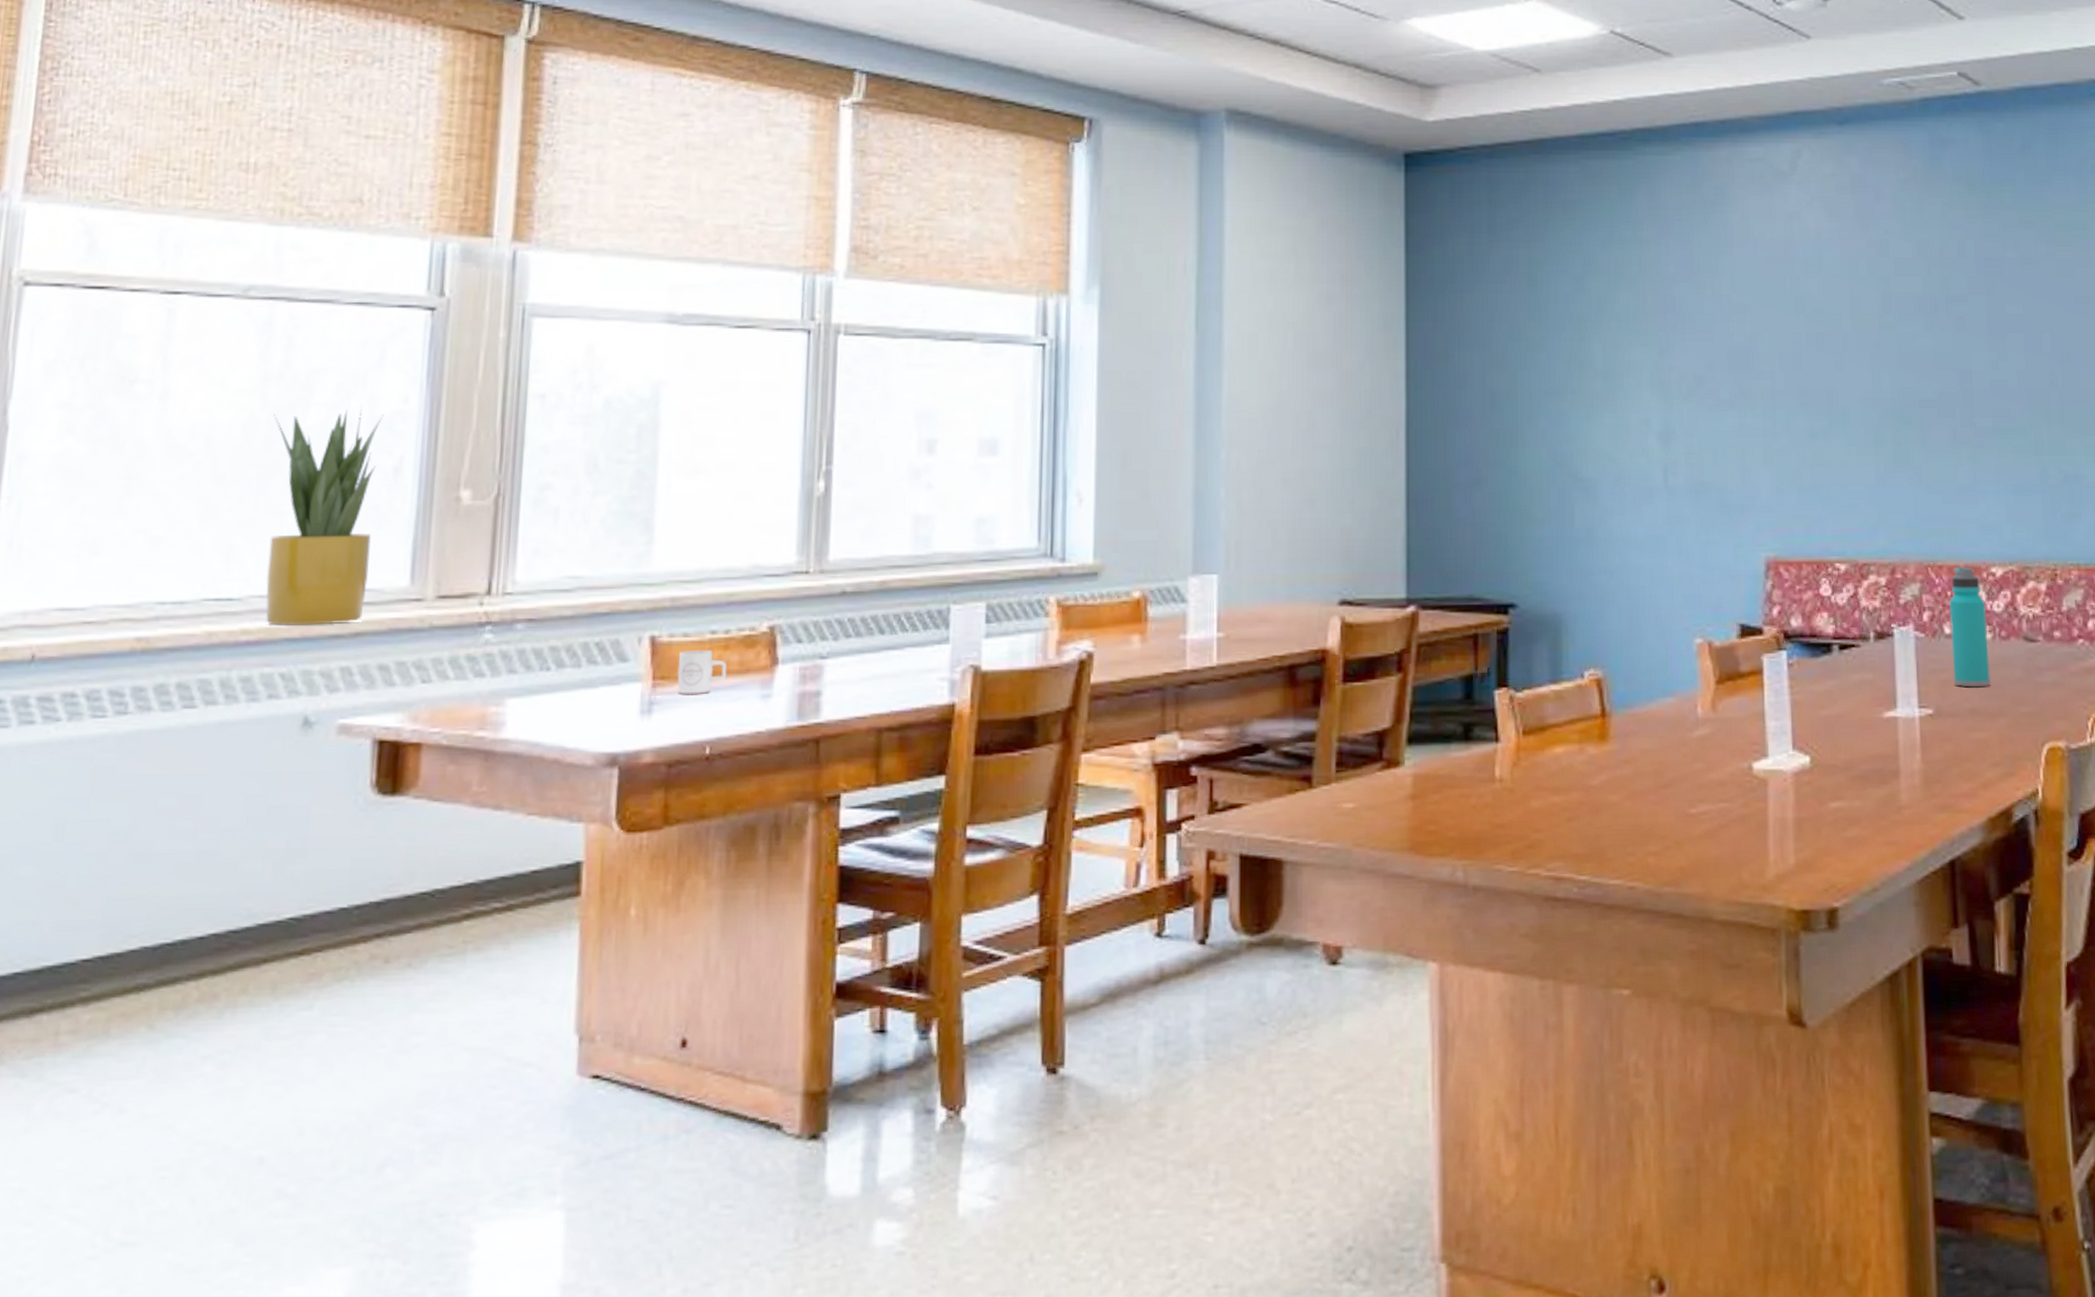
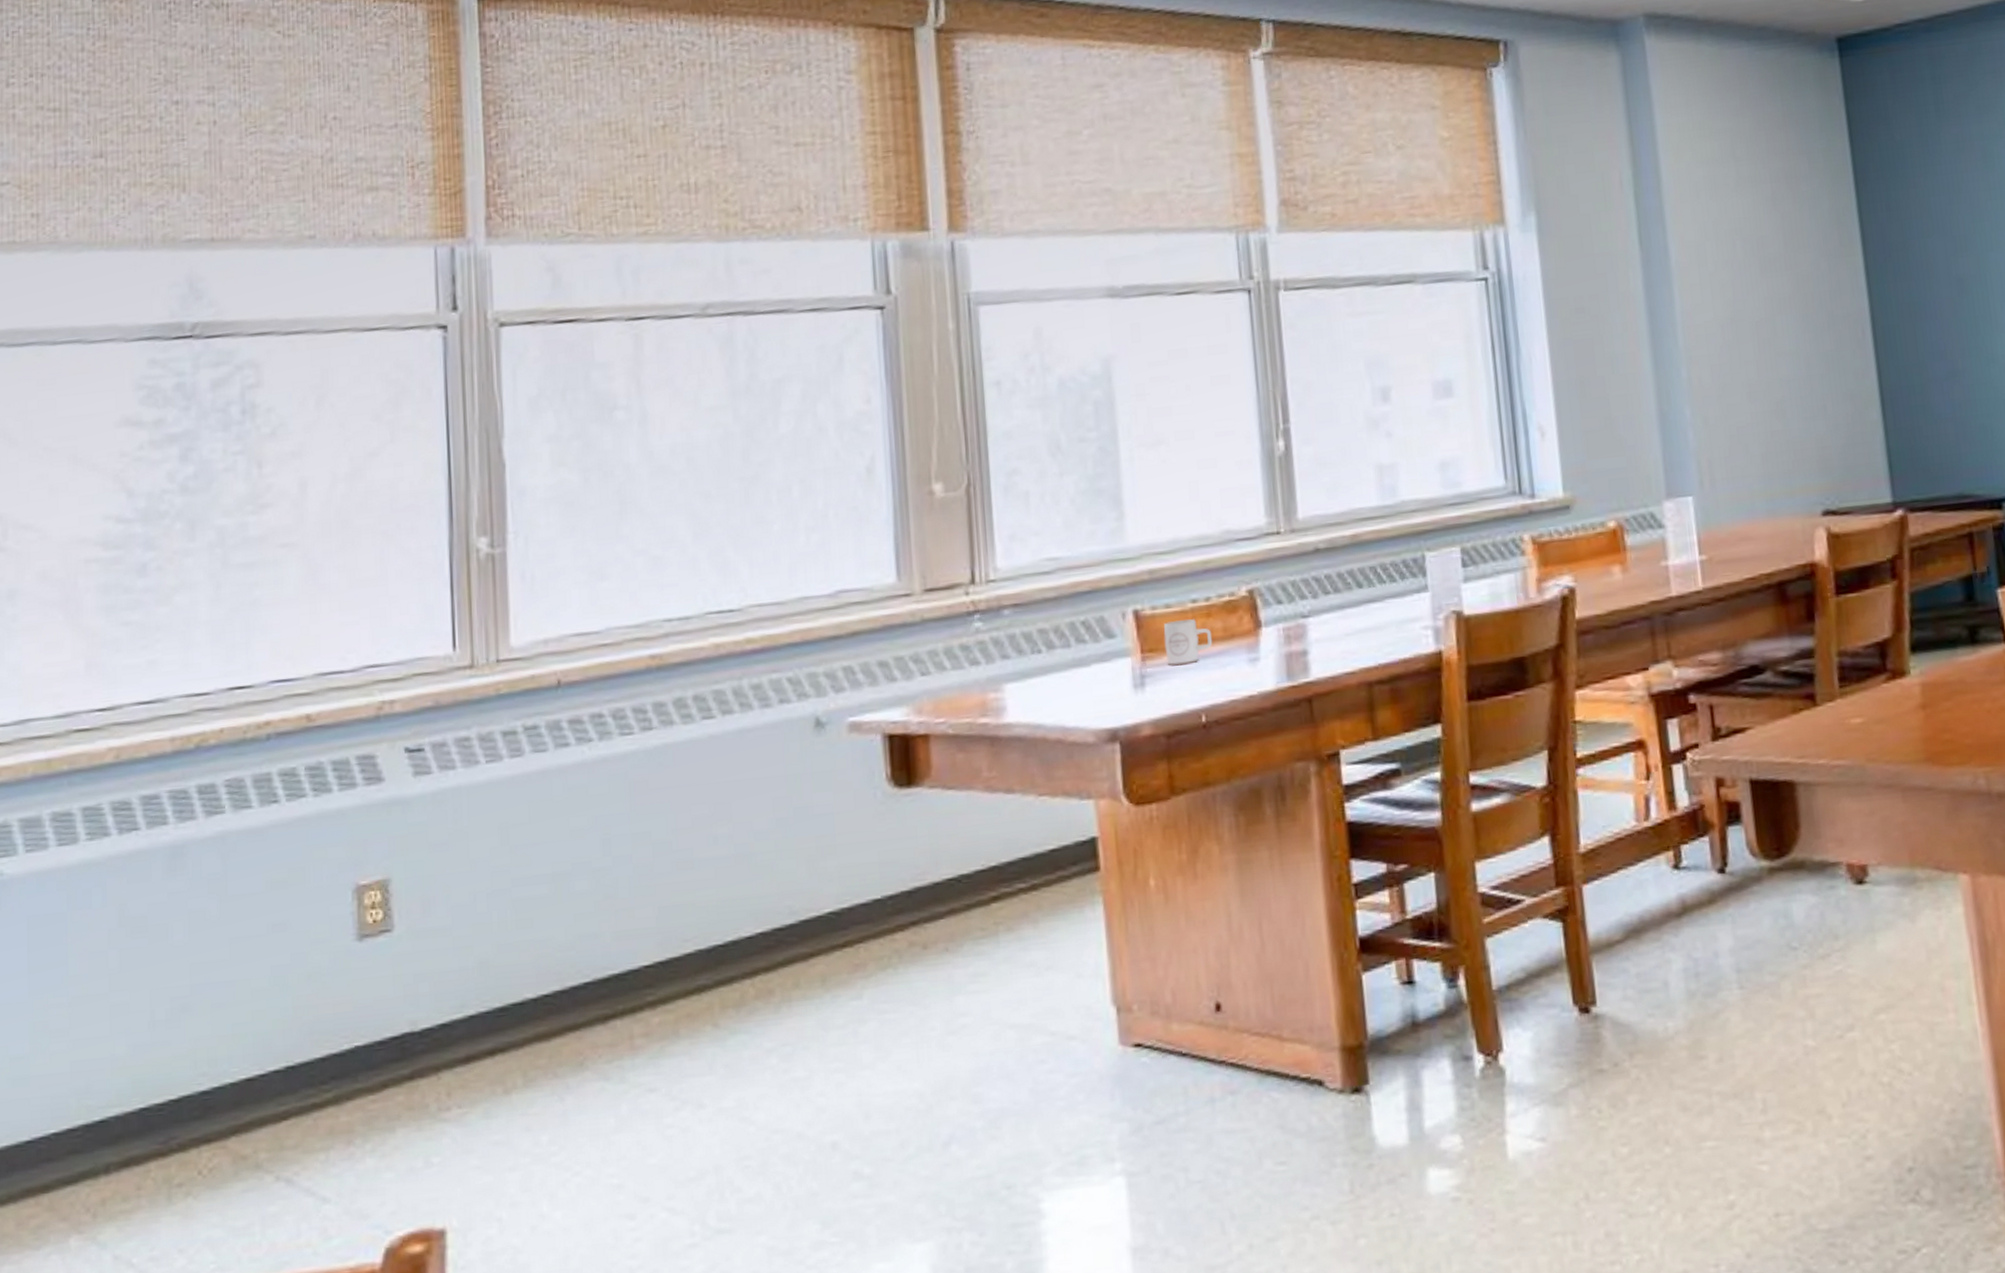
planter: present [265,406,384,626] -> none [747,410,857,632]

